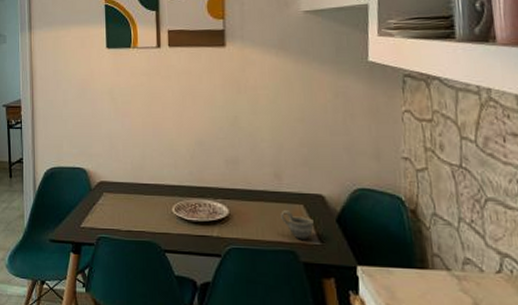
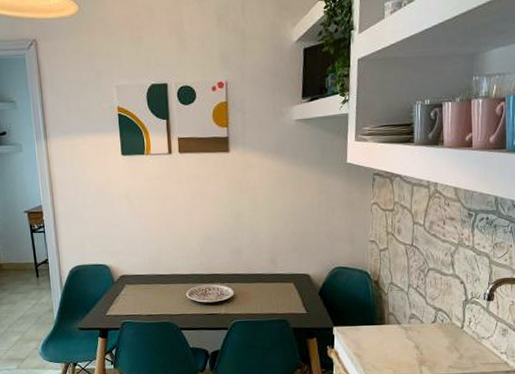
cup: present [280,210,314,240] -> none [275,288,301,311]

